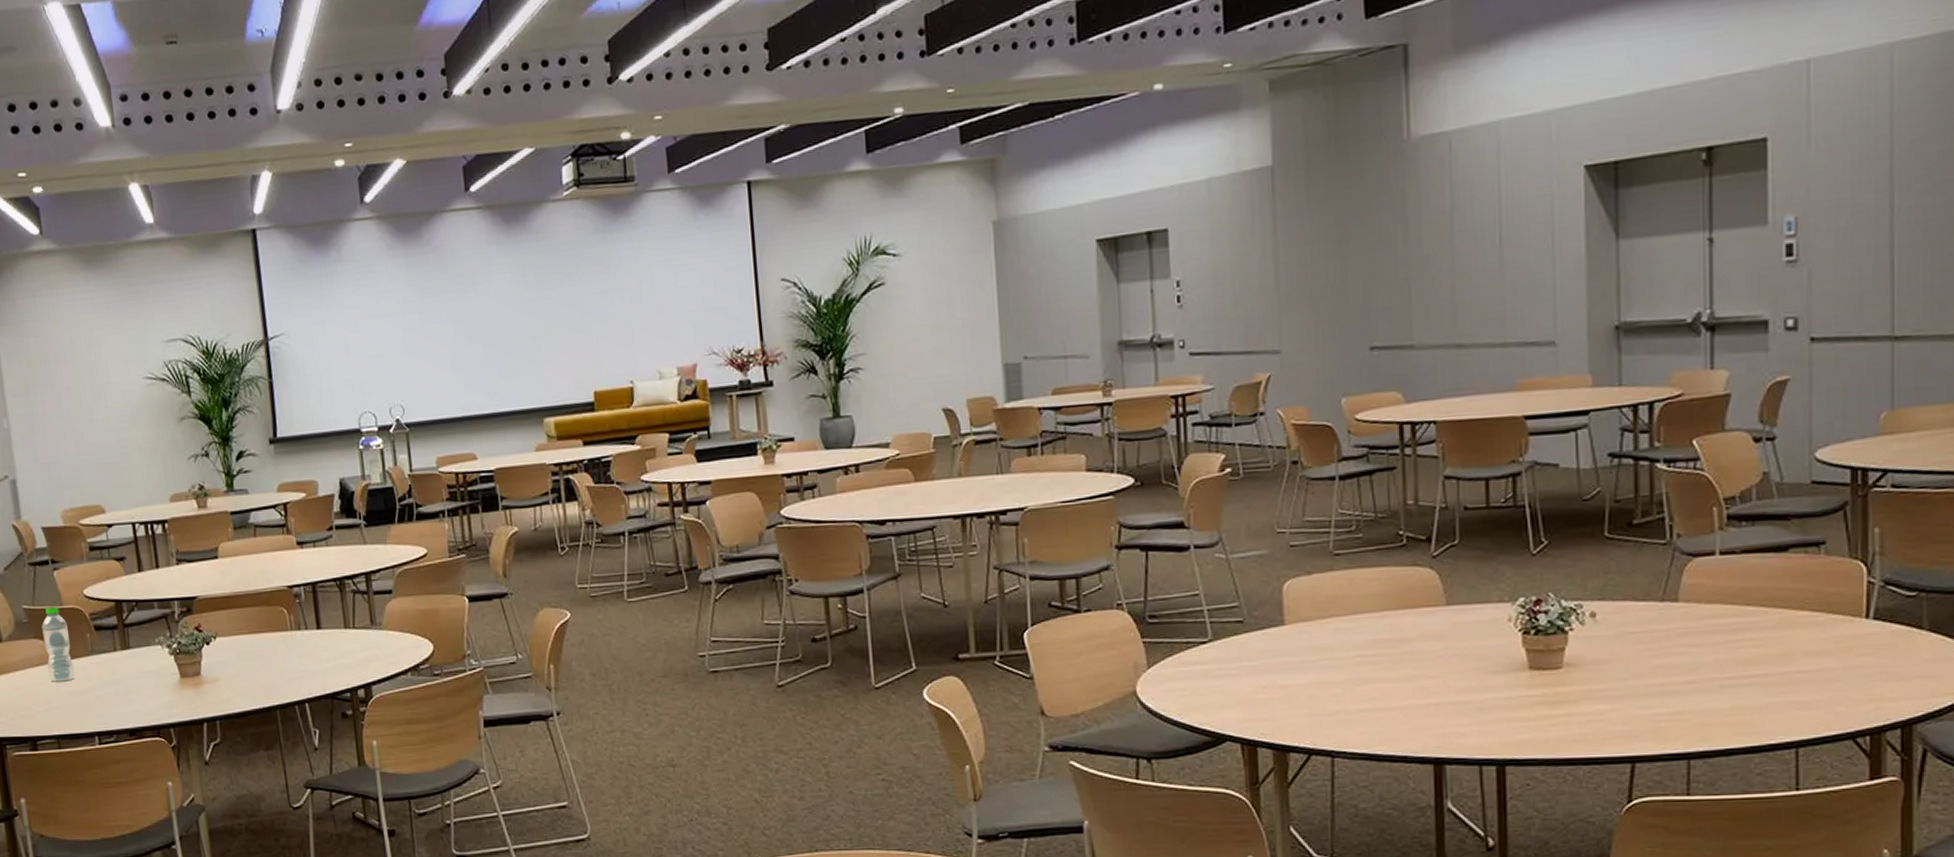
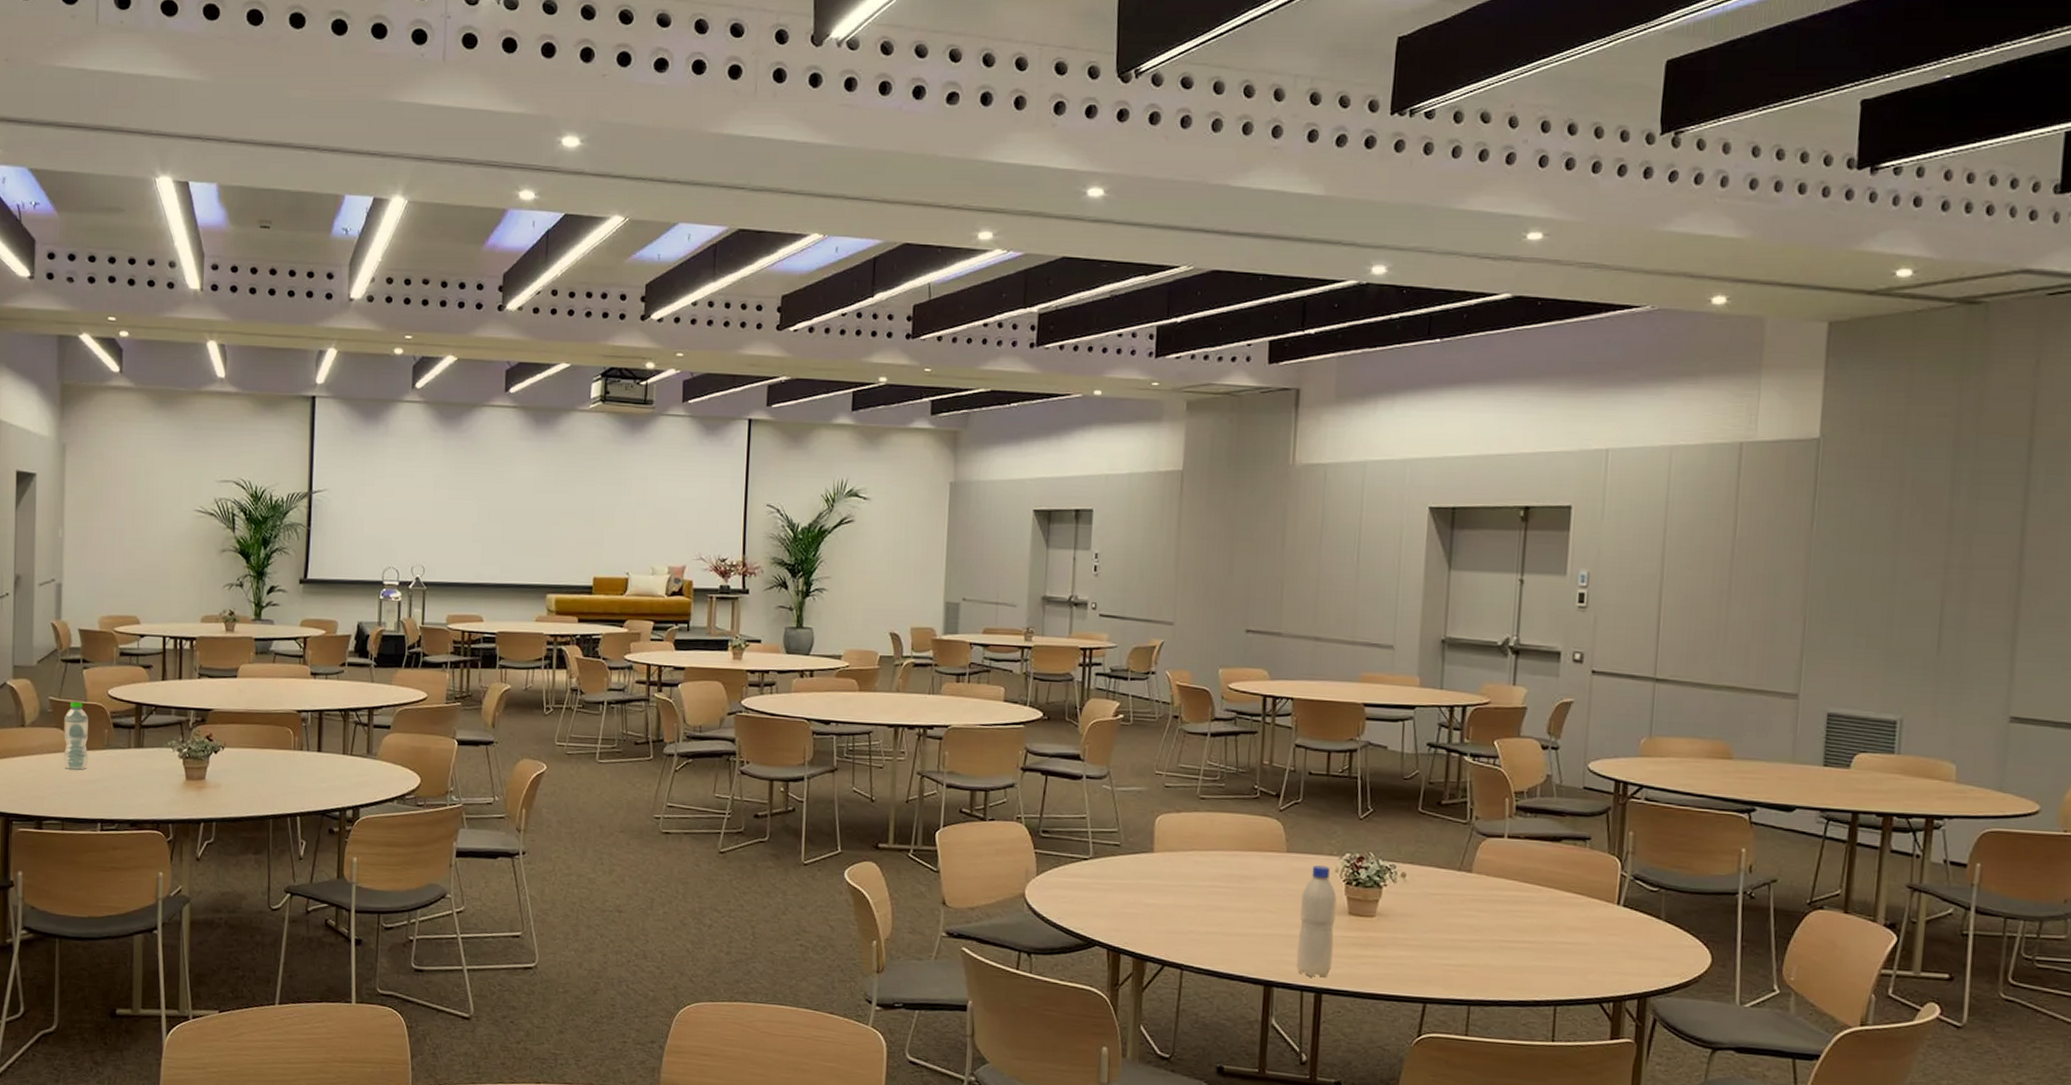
water bottle: none [1469,616,1515,748] -> present [1296,865,1337,978]

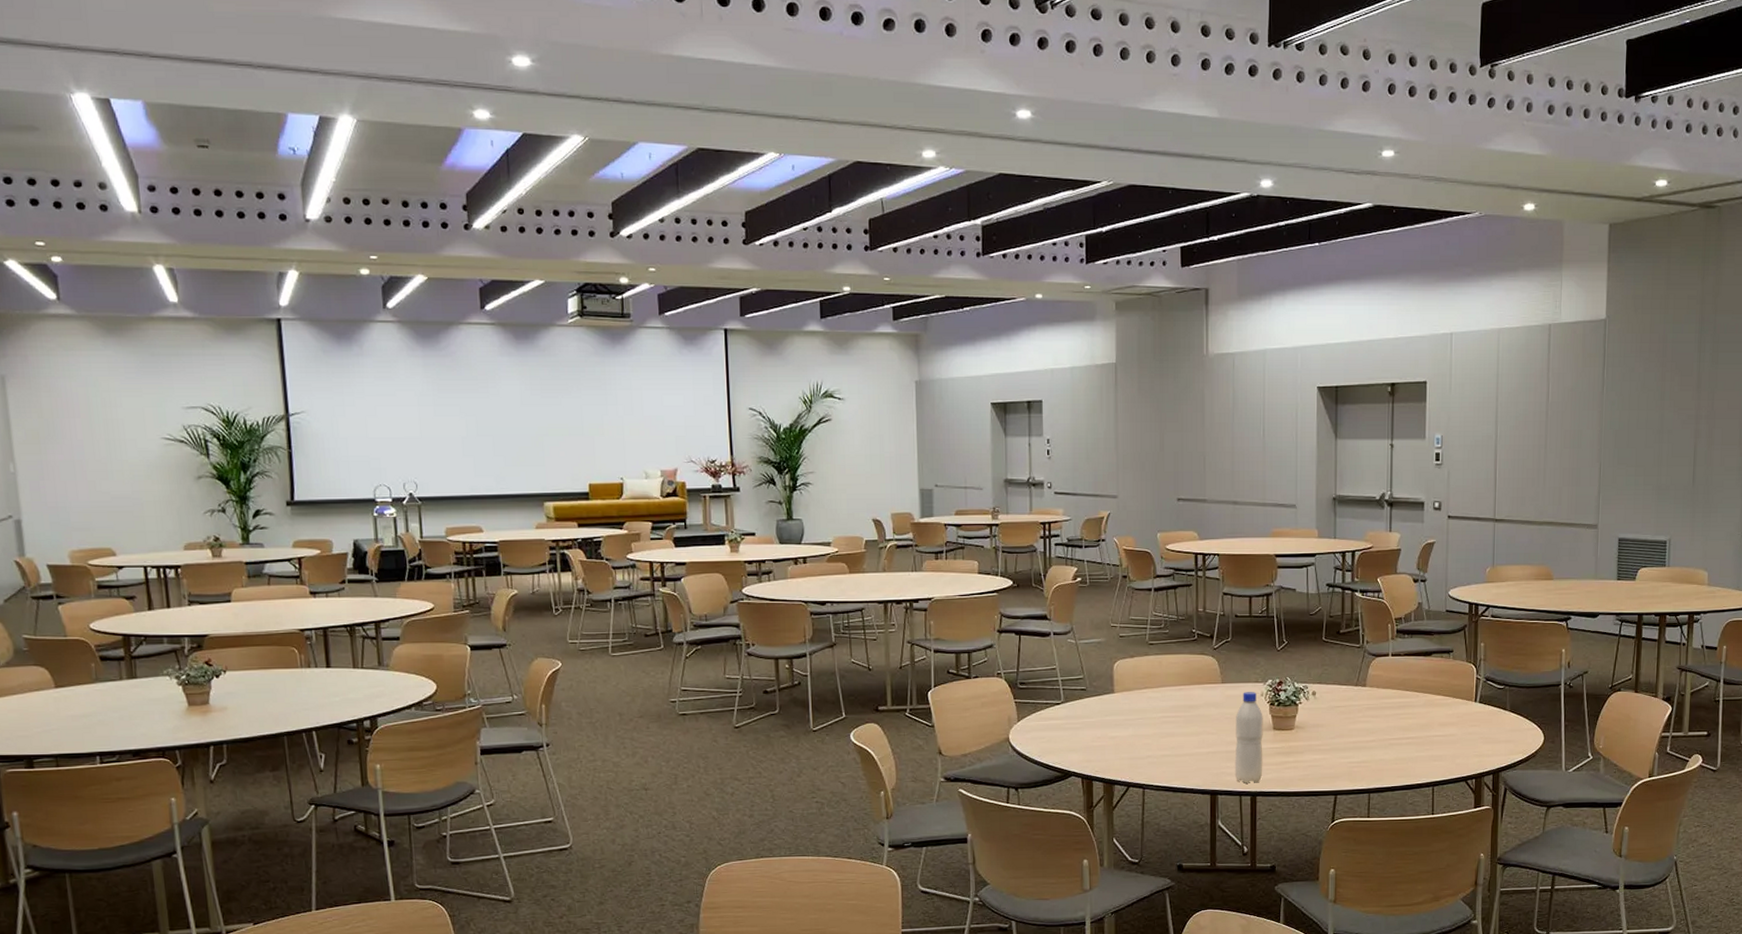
water bottle: present [63,701,89,770] -> none [43,638,77,706]

